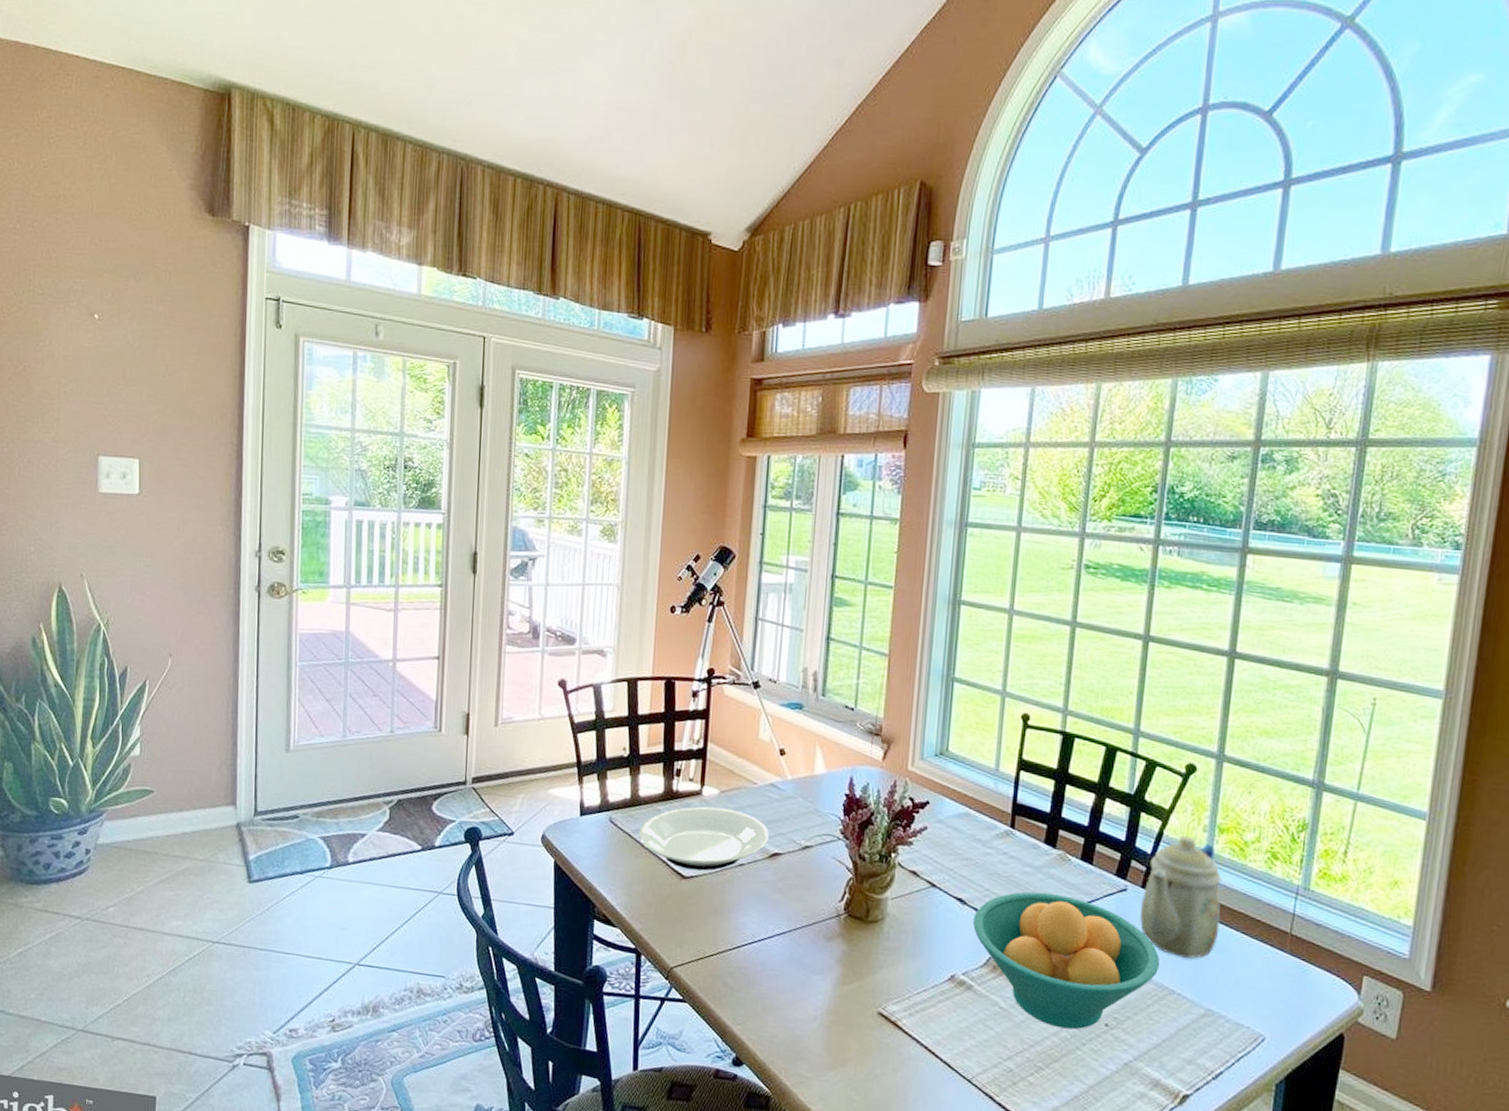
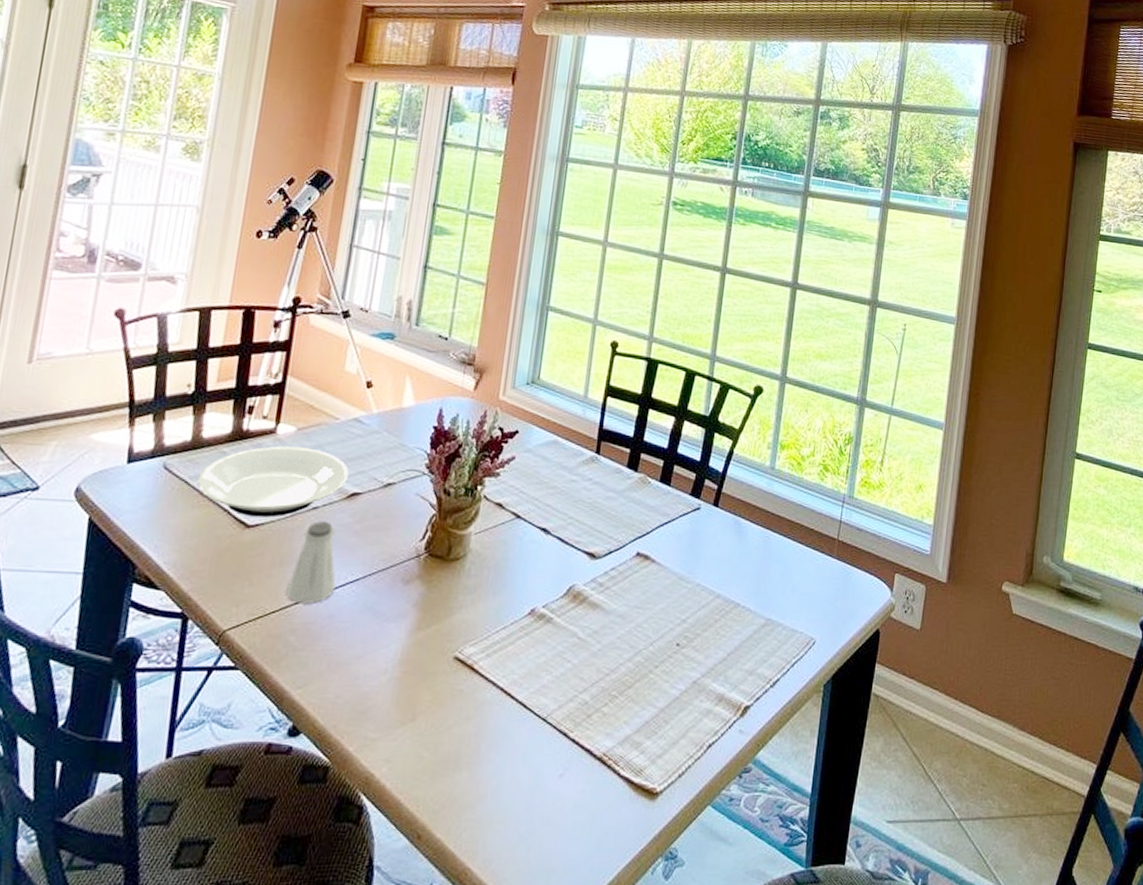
saltshaker: none [722,877,765,951] -> present [286,521,336,605]
fruit bowl: present [973,892,1160,1030] -> none [555,516,727,653]
teapot: present [1139,835,1222,959] -> none [711,453,782,571]

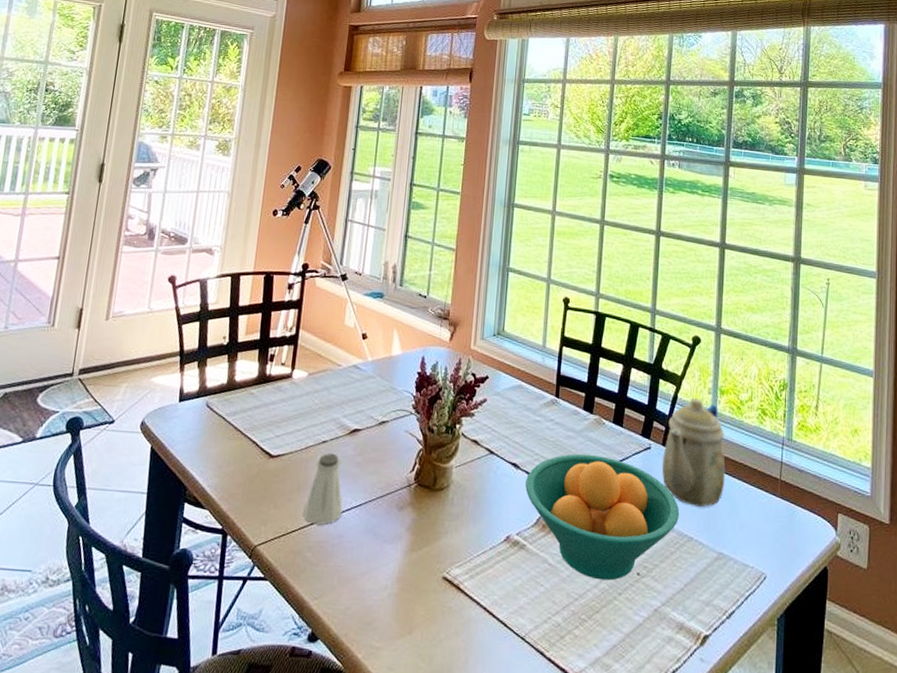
plate: present [197,446,349,517] -> none [232,388,350,449]
fruit bowl: none [555,516,727,653] -> present [525,453,679,581]
teapot: none [711,453,782,571] -> present [661,397,726,507]

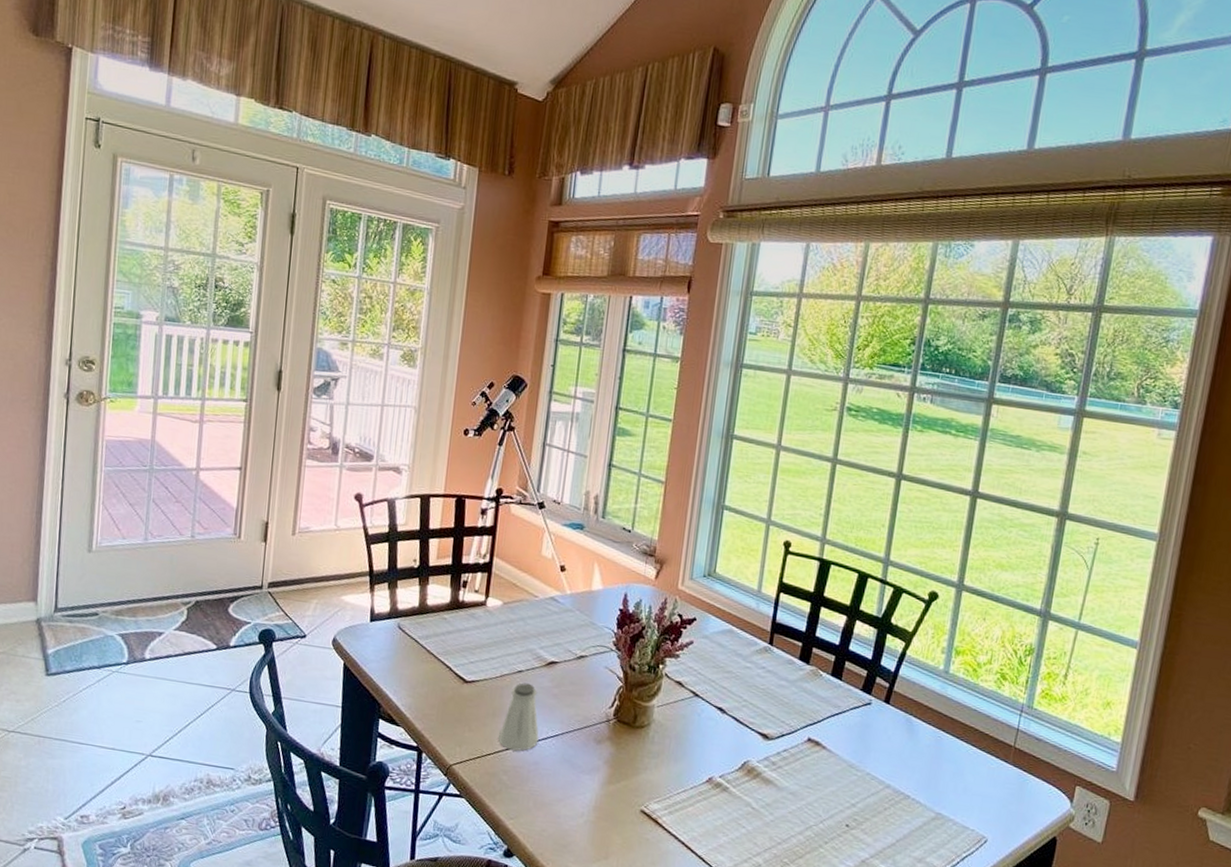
fruit bowl: present [525,453,679,581] -> none [731,703,897,829]
teapot: present [661,397,726,507] -> none [881,656,956,767]

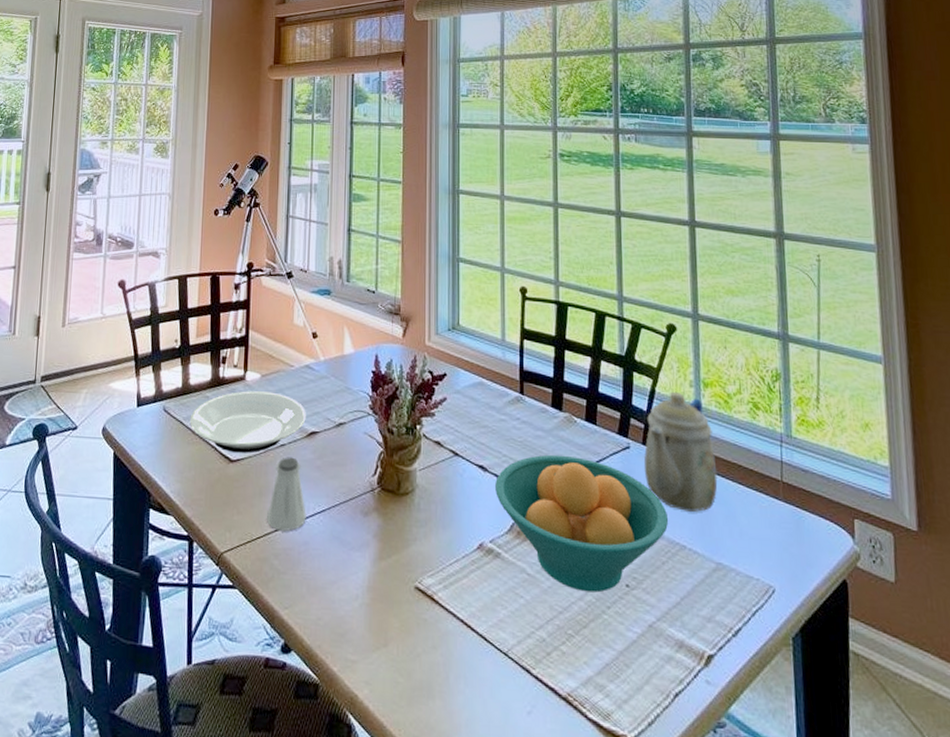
plate: none [425,616,547,676] -> present [189,391,306,453]
fruit bowl: none [731,703,897,829] -> present [495,454,668,593]
teapot: none [881,656,956,767] -> present [643,391,718,512]

